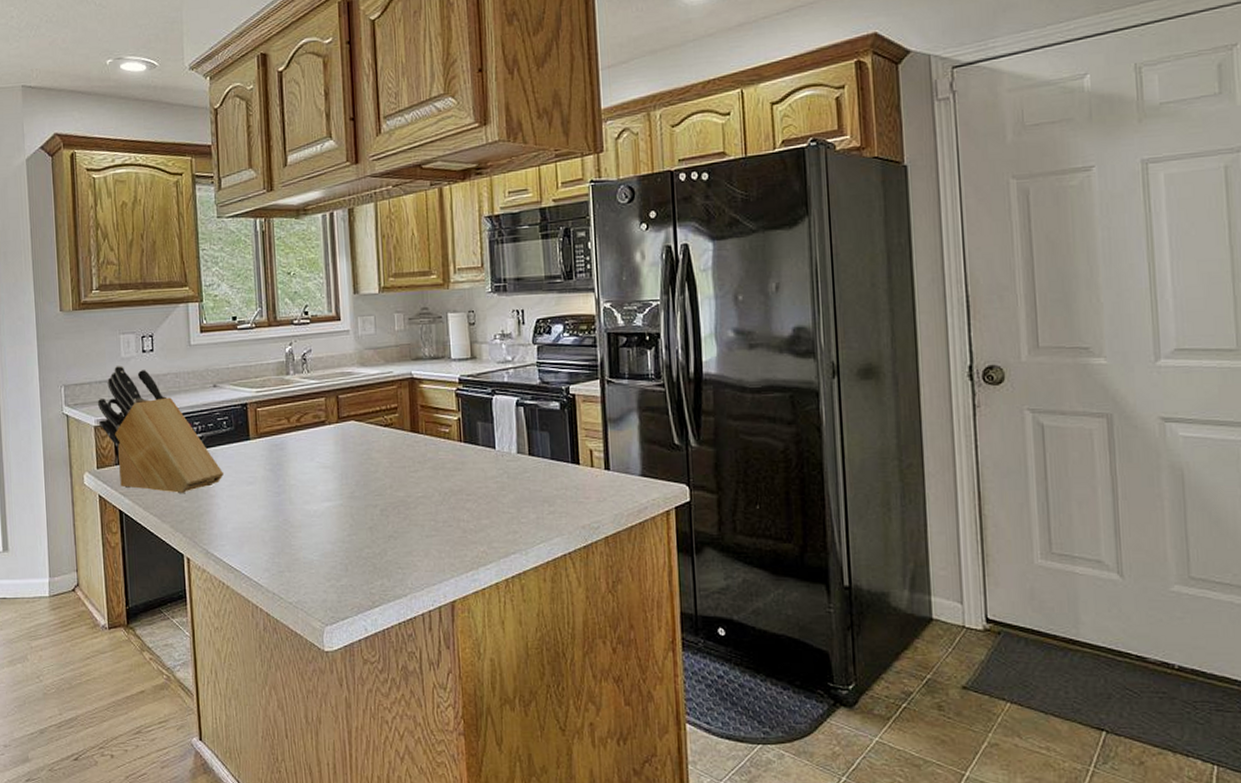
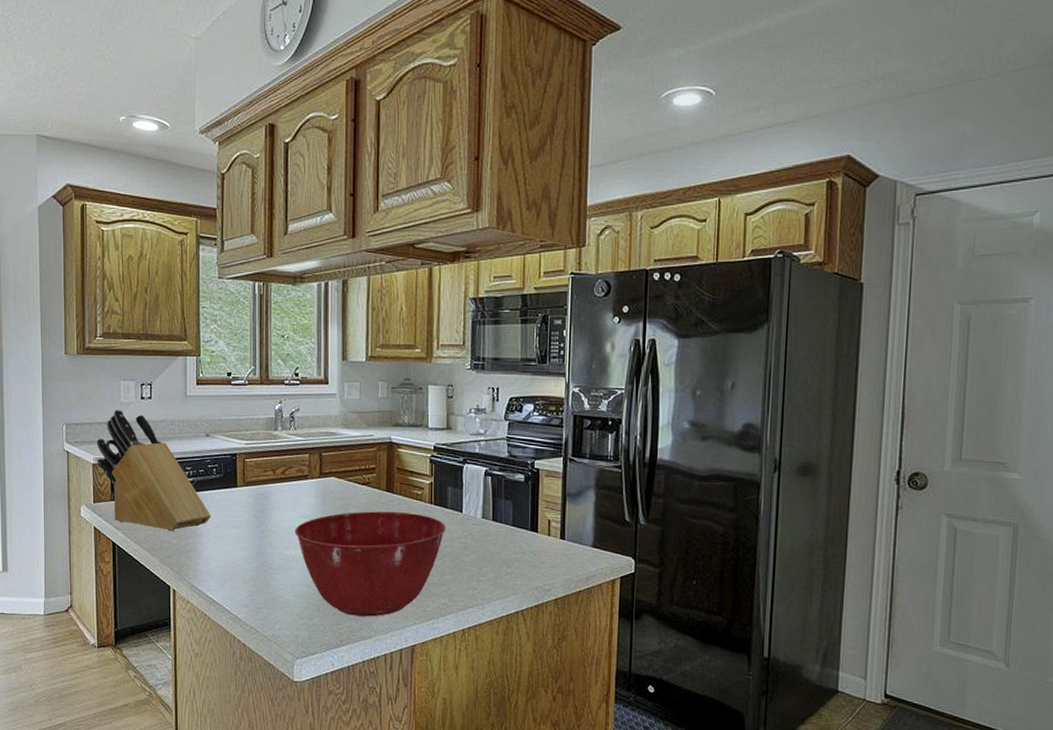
mixing bowl: none [315,453,479,573] -> present [295,511,446,617]

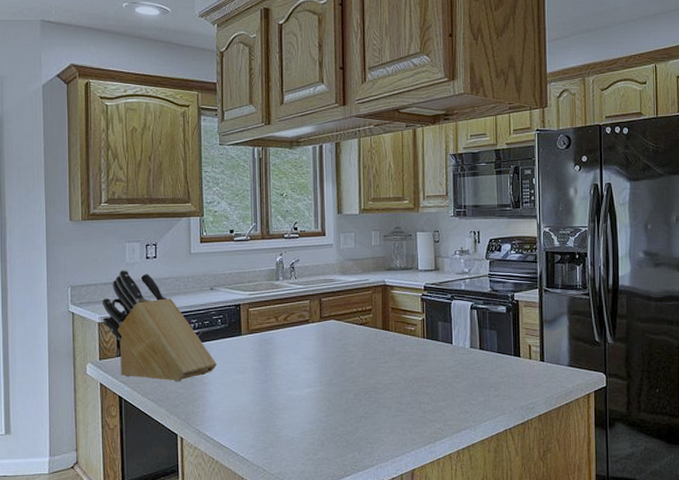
mixing bowl: present [295,511,446,617] -> none [298,347,438,447]

